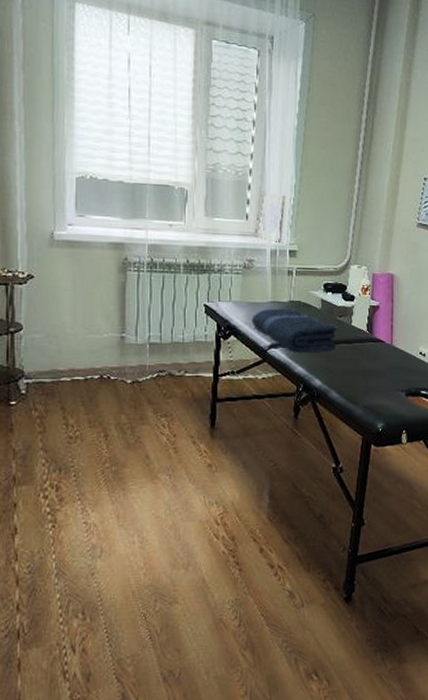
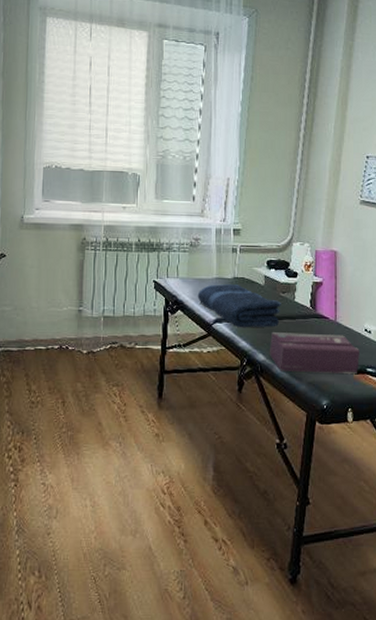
tissue box: none [325,357,414,397] -> present [269,332,360,373]

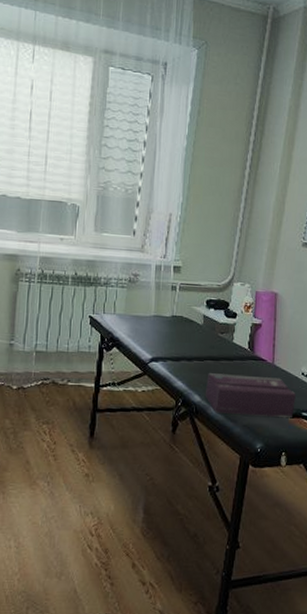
towel: present [197,284,281,328] -> none [134,322,219,368]

